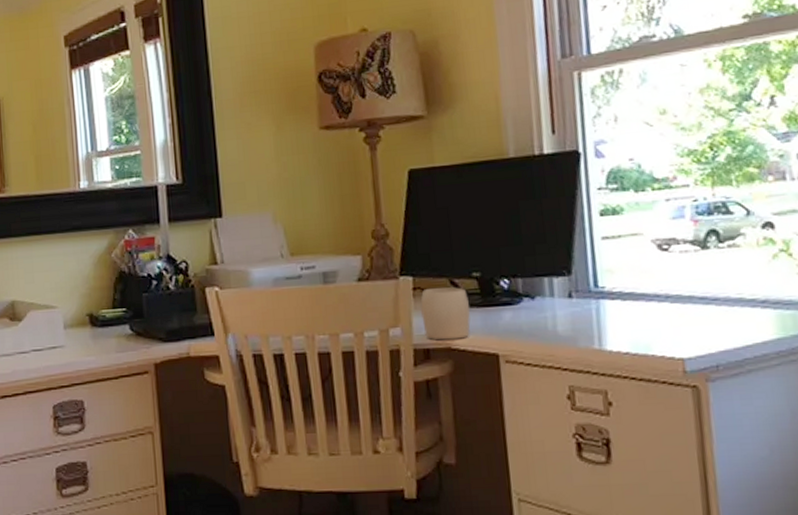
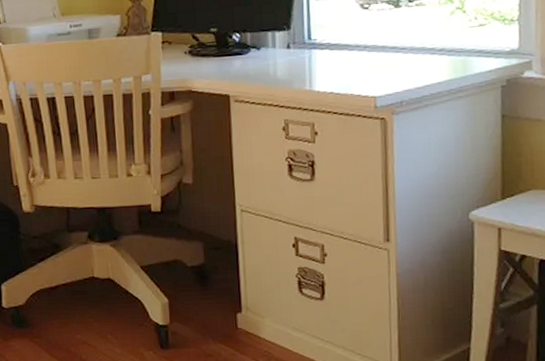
mug: present [420,287,471,340] -> none [168,40,208,85]

